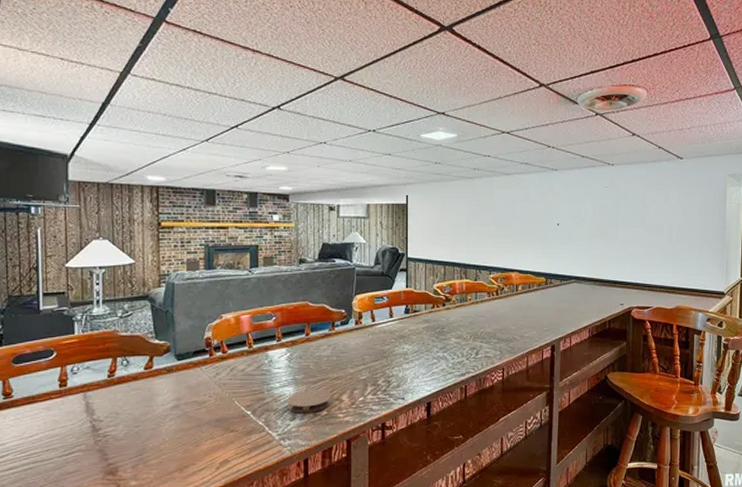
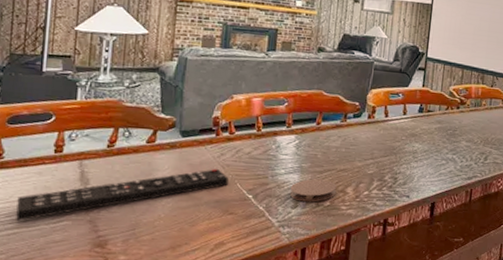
remote control: none [30,389,226,456] -> present [16,169,229,221]

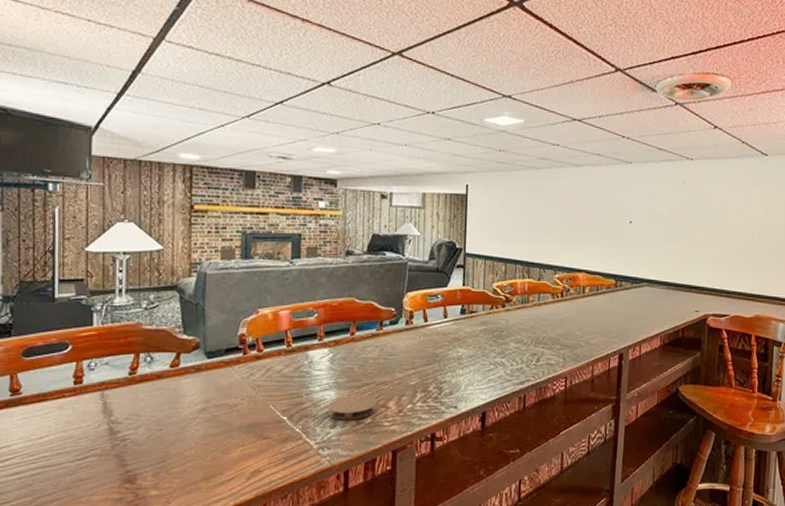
remote control: present [16,169,229,221] -> none [39,391,260,460]

